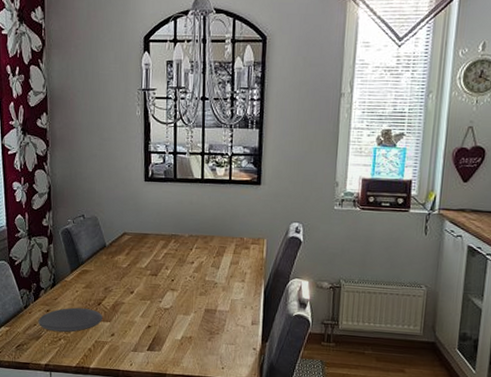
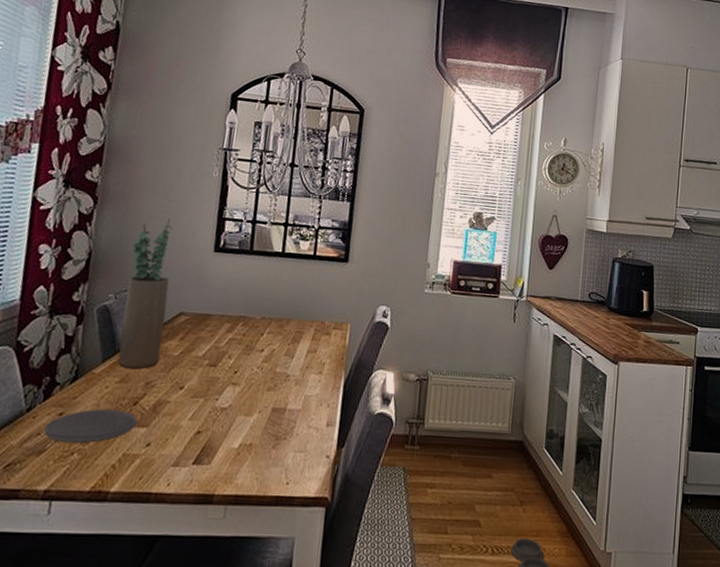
vase: none [80,155,113,278] -> present [117,218,173,370]

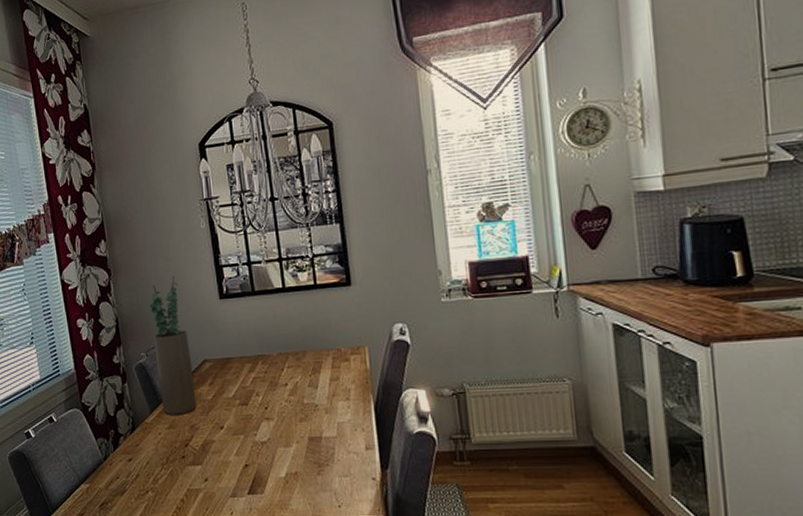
plate: present [43,409,139,444] -> none [120,452,193,484]

